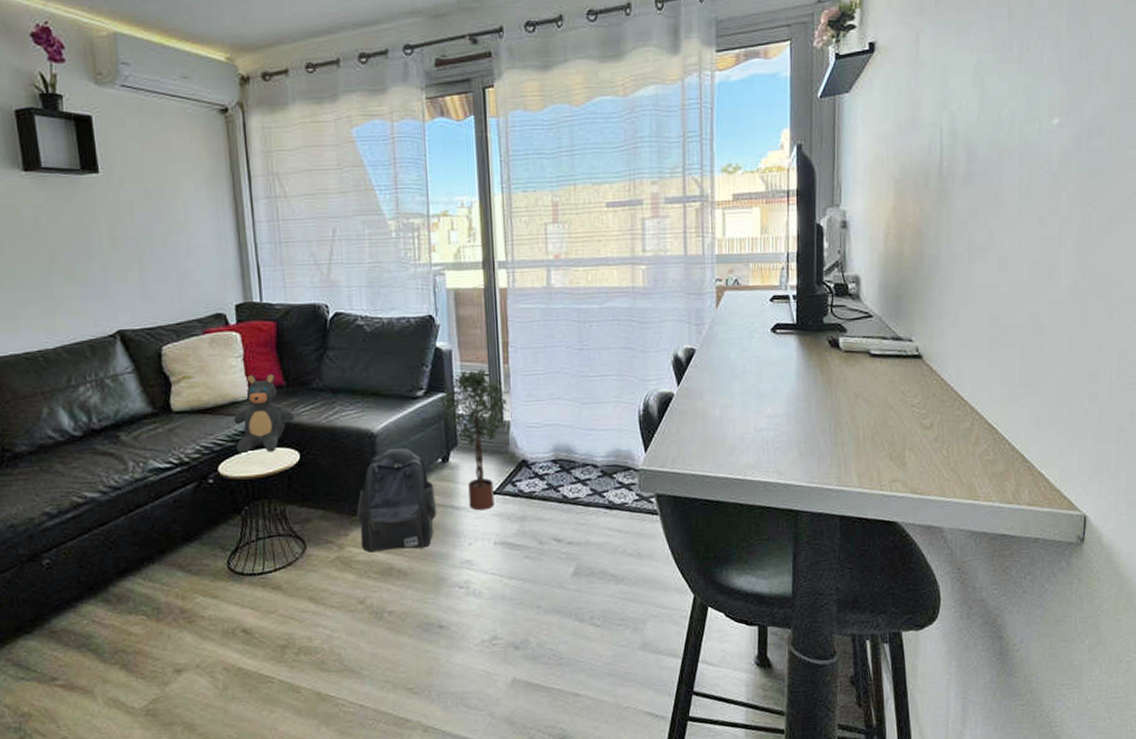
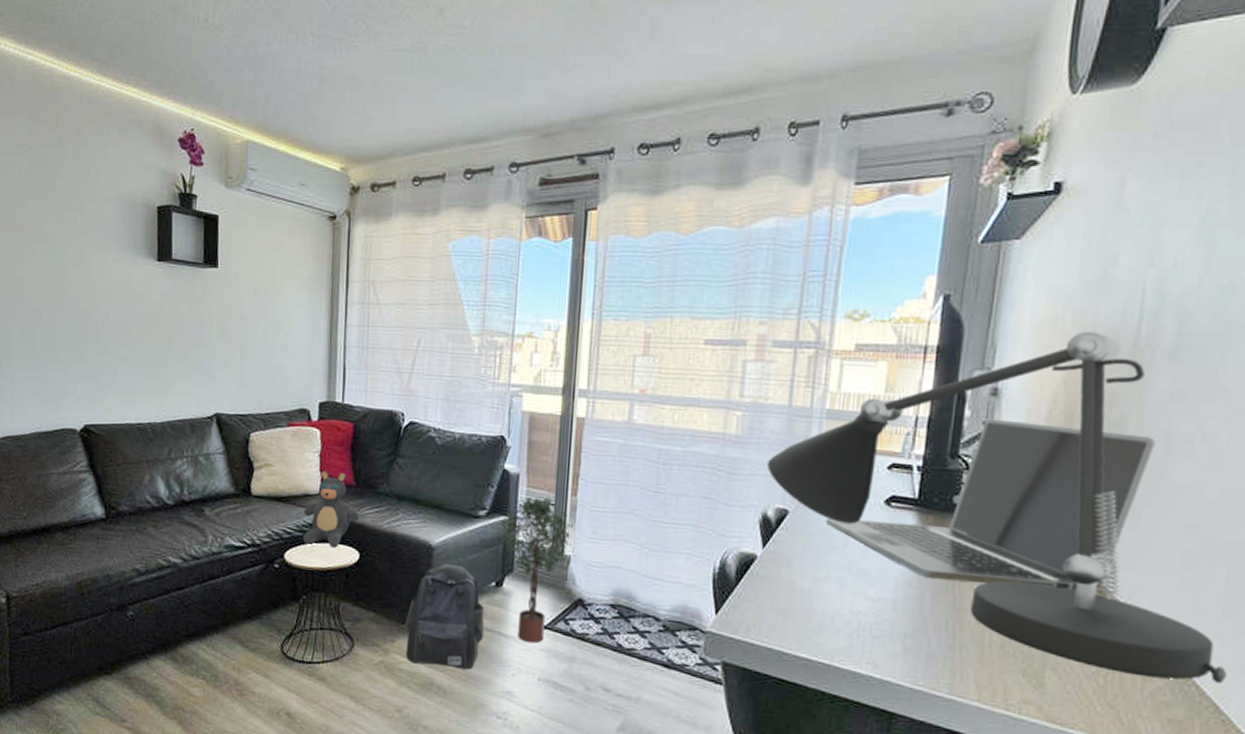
desk lamp: none [672,166,1027,444] -> present [766,331,1227,684]
laptop: none [727,247,962,391] -> present [827,419,1156,591]

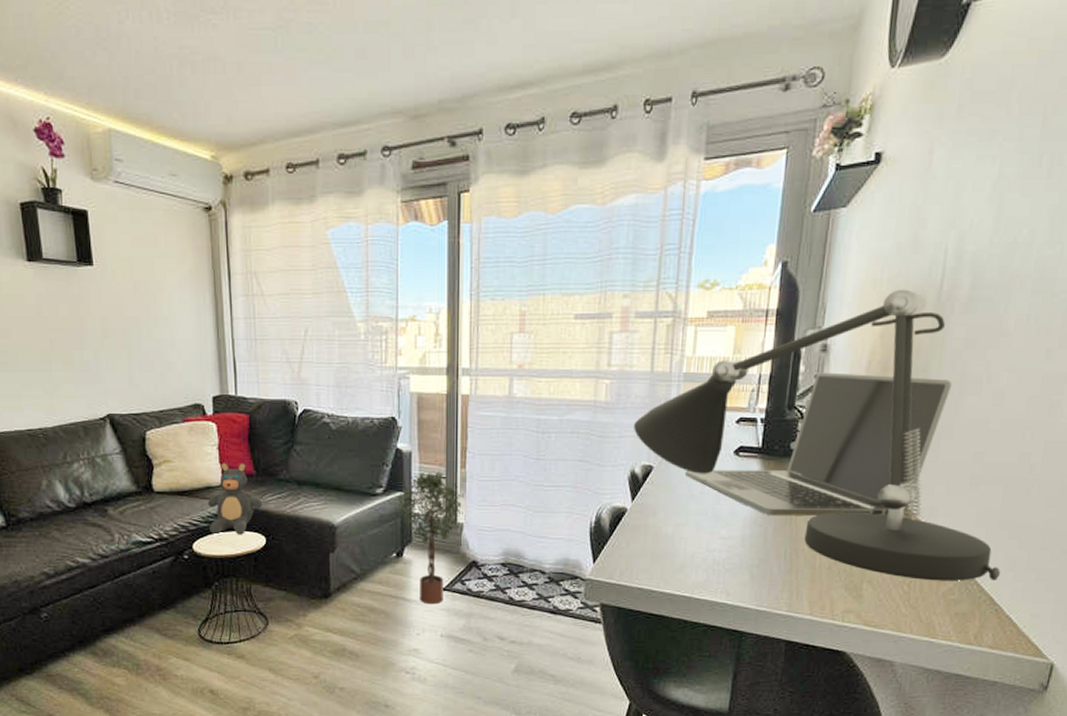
backpack: present [404,563,485,670] -> none [314,540,389,634]

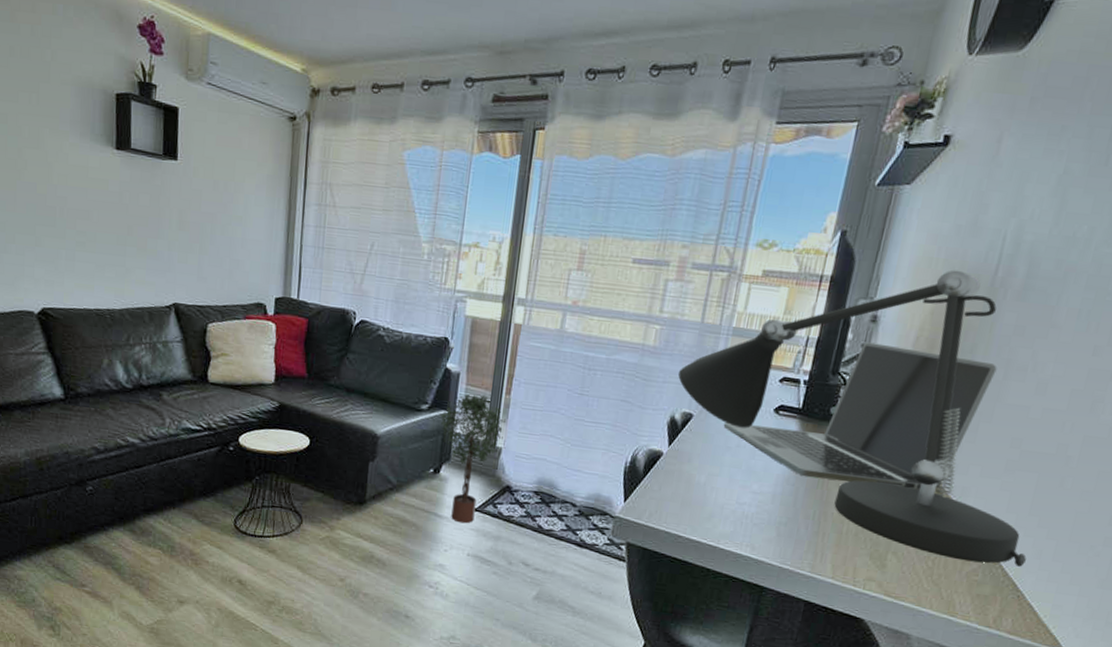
stuffed animal: present [207,463,263,535] -> none [257,362,311,434]

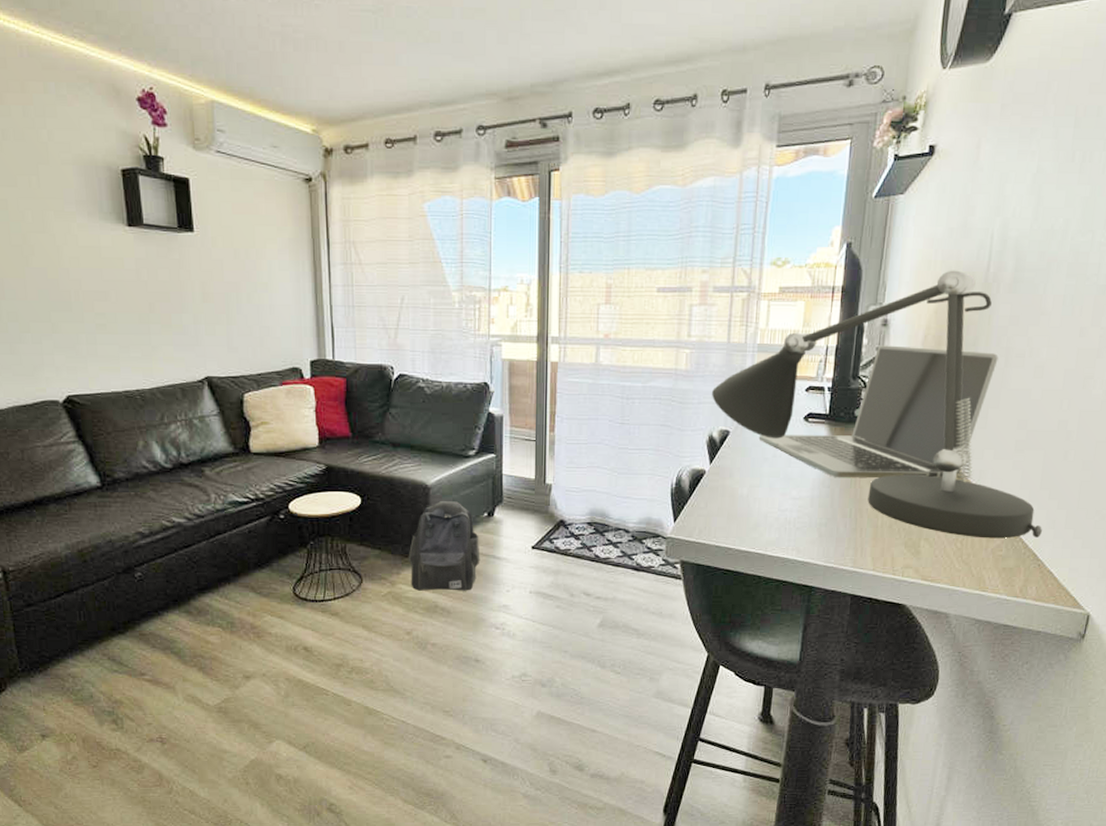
backpack: none [349,451,423,546] -> present [408,500,480,591]
potted tree: present [439,394,505,524] -> none [487,435,552,562]

